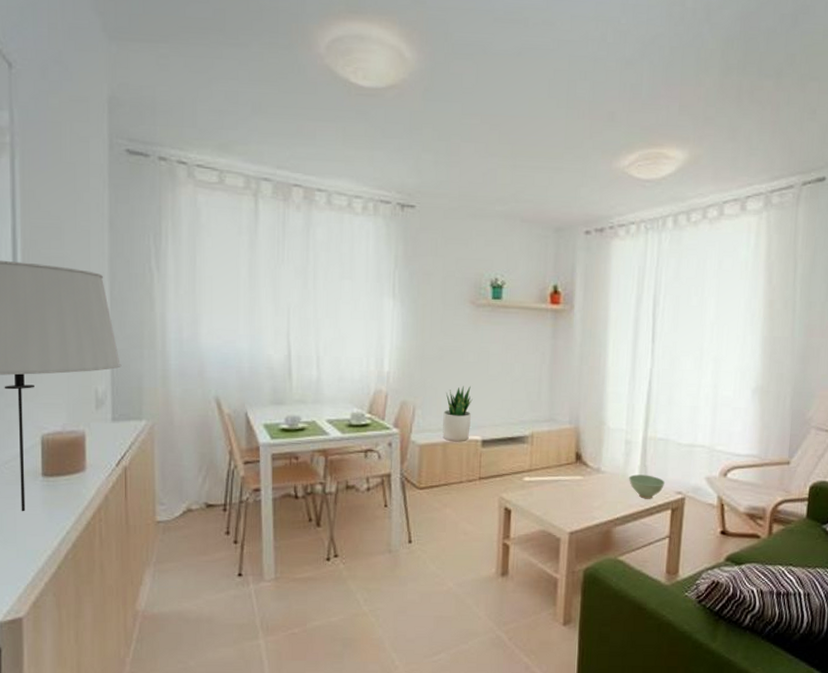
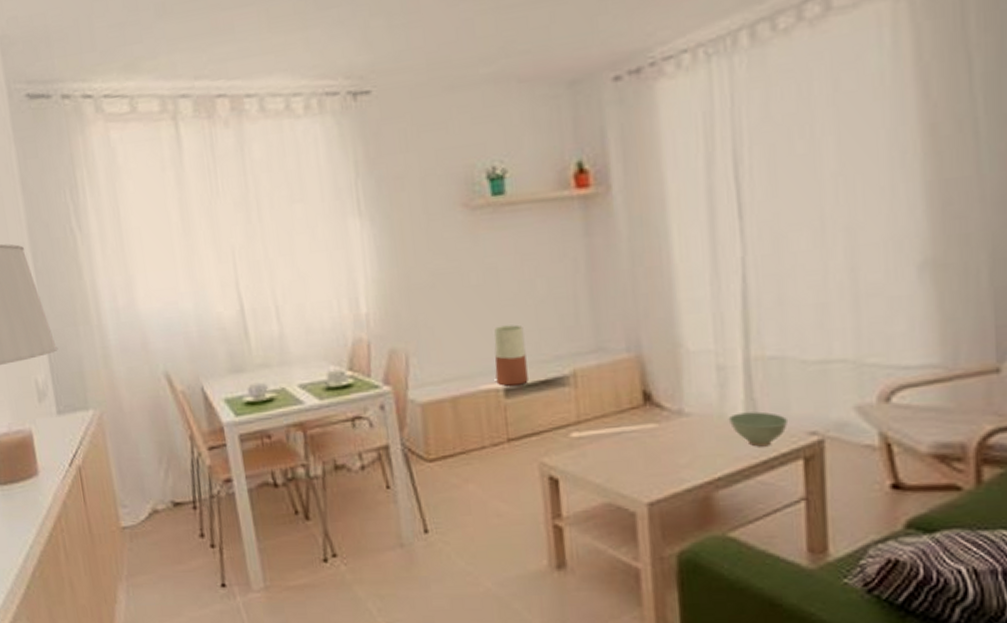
planter: present [442,385,473,442] -> none [446,317,486,396]
vase: none [477,394,501,439] -> present [494,324,528,386]

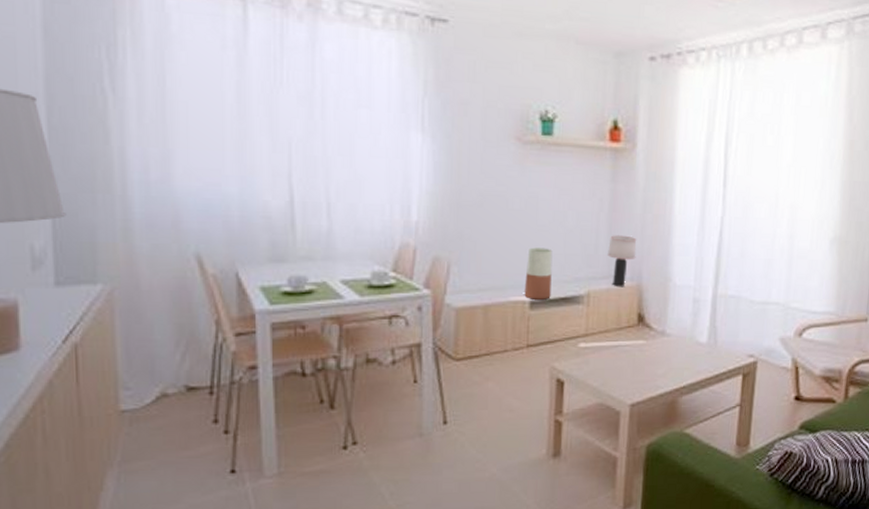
table lamp: none [592,298,630,362] -> present [608,235,637,288]
bowl: present [728,411,789,447] -> none [696,337,737,364]

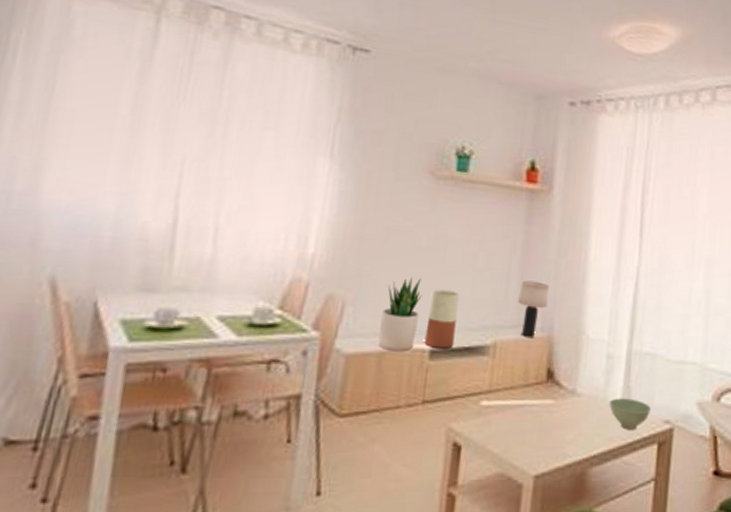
planter: none [483,237,519,304] -> present [378,277,422,352]
bowl: none [696,337,737,364] -> present [608,398,652,430]

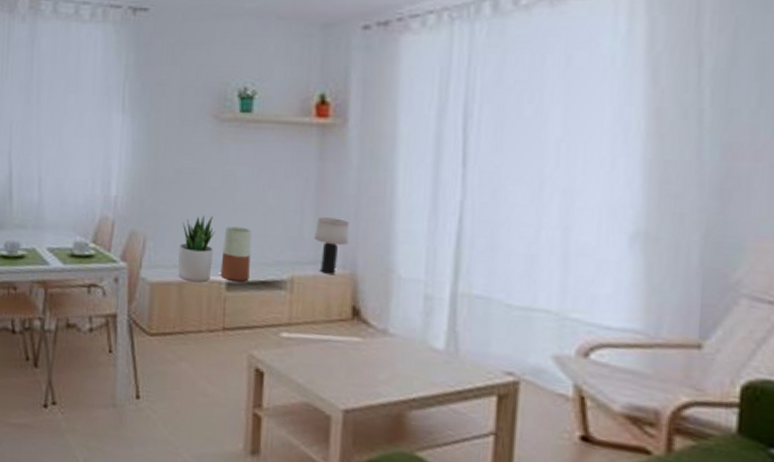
bowl: present [608,398,652,430] -> none [429,342,487,378]

